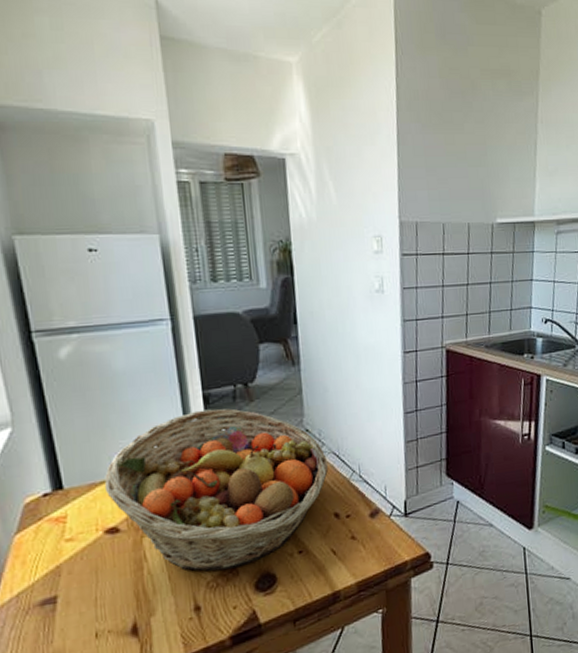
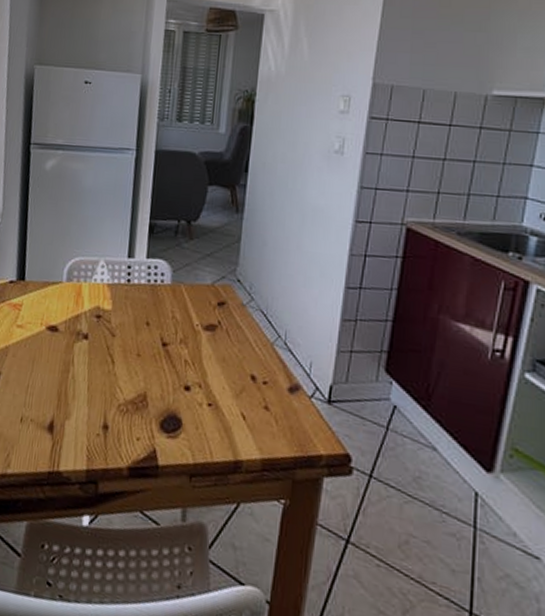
fruit basket: present [104,408,328,571] -> none [54,237,254,400]

